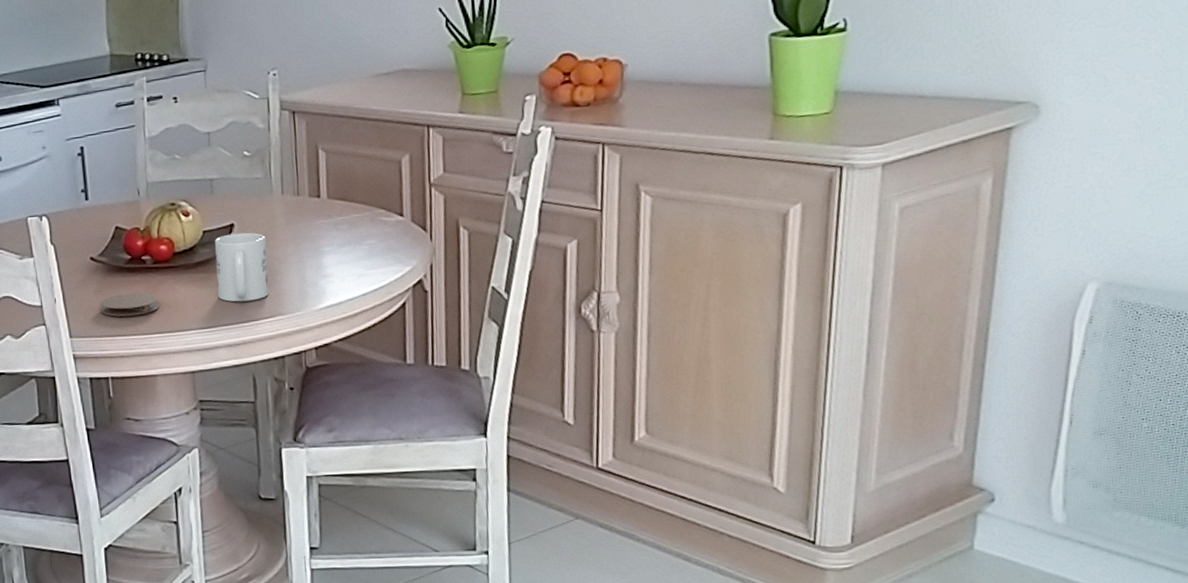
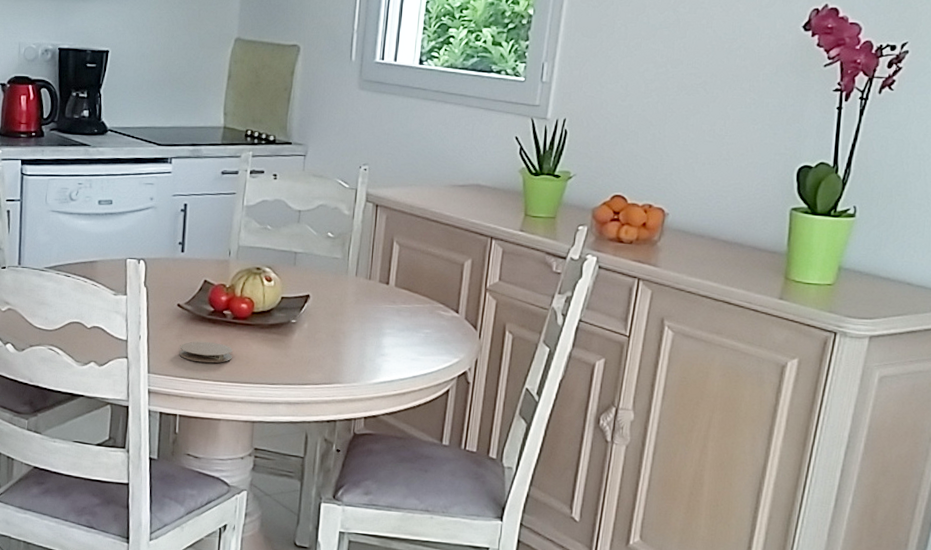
mug: present [215,232,269,302] -> none [286,303,336,367]

